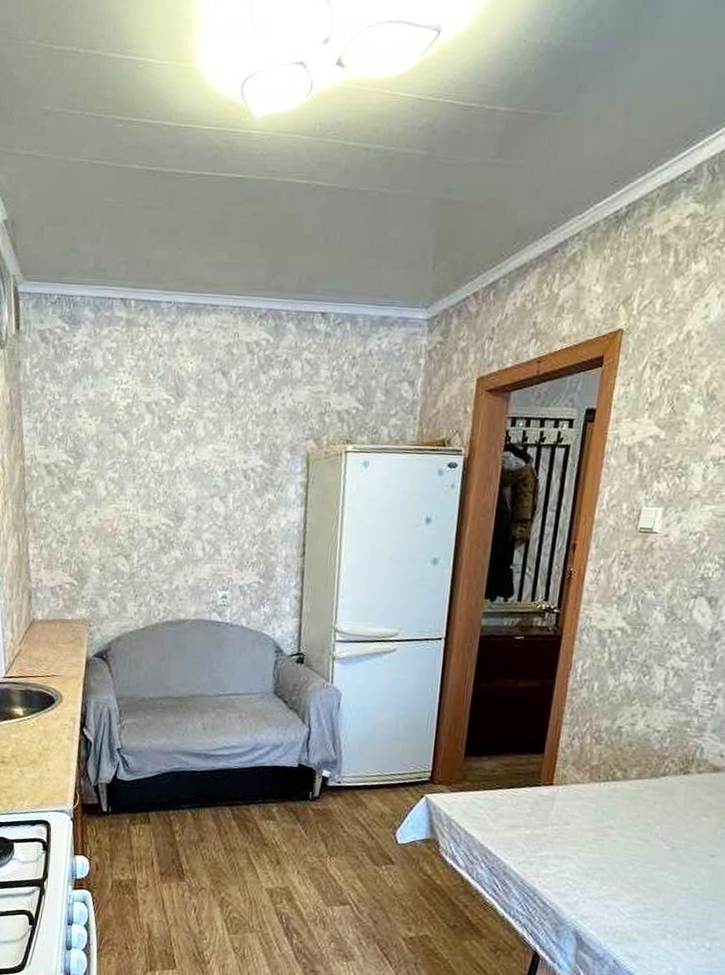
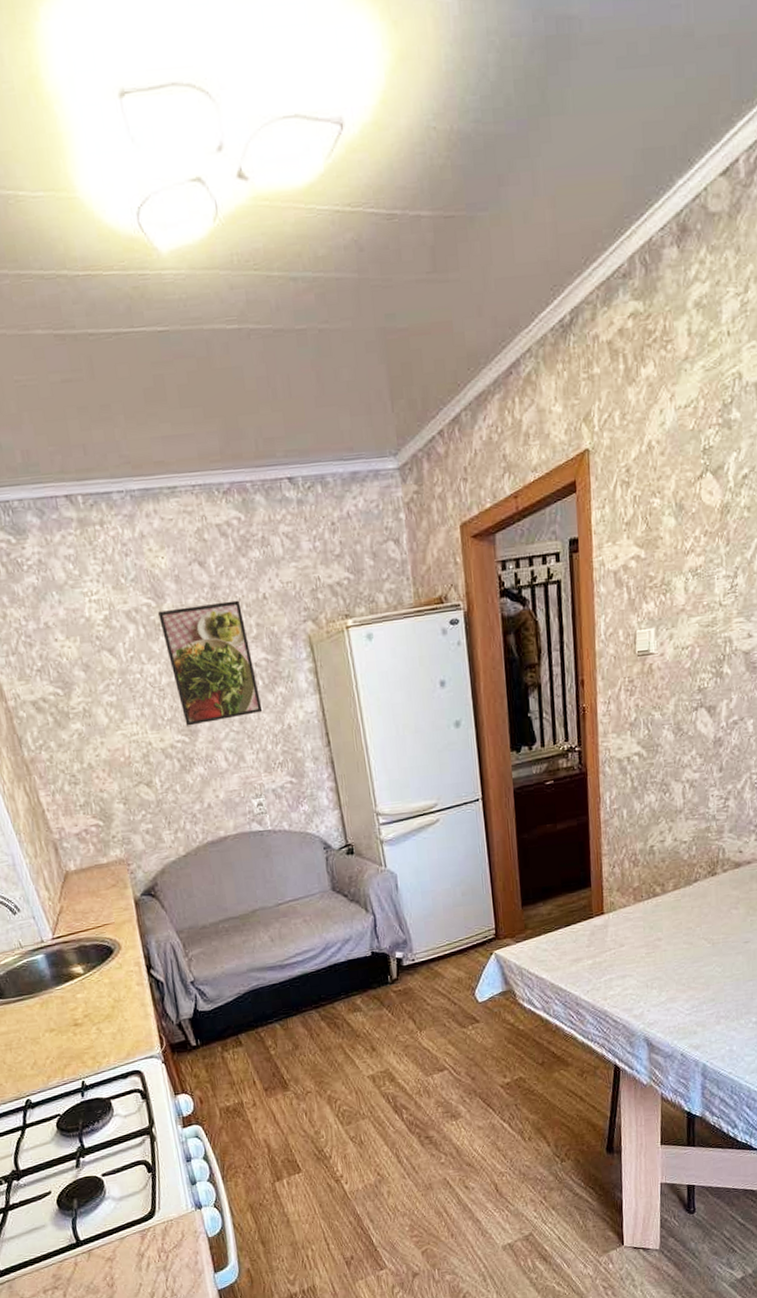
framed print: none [174,407,251,514] -> present [158,600,263,726]

